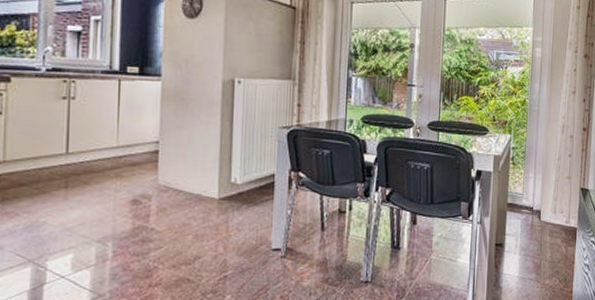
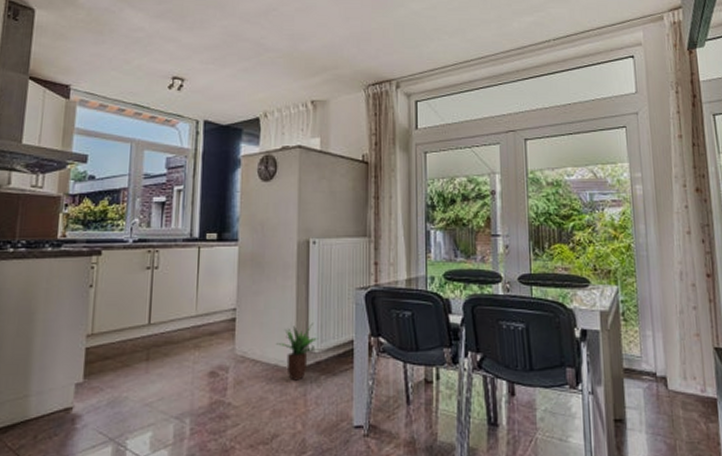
potted plant: none [200,157,244,209] -> present [276,323,322,381]

